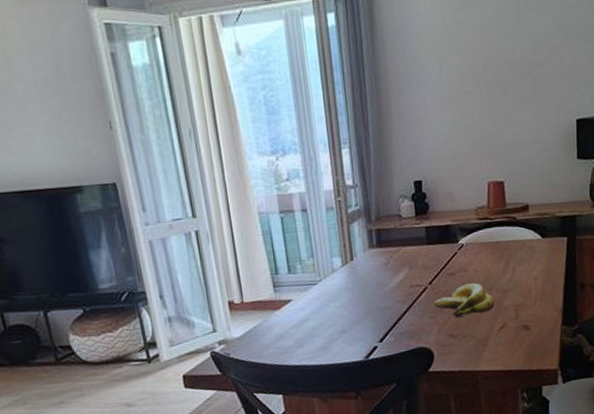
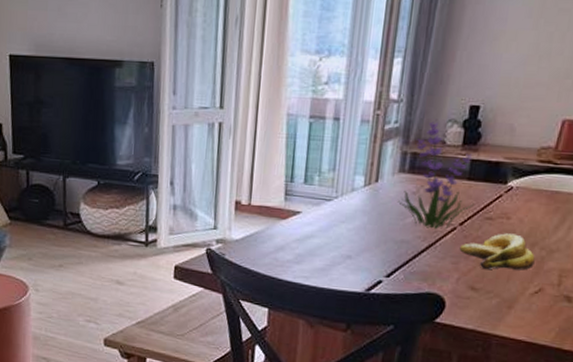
plant: none [373,199,437,293] -> present [397,122,474,229]

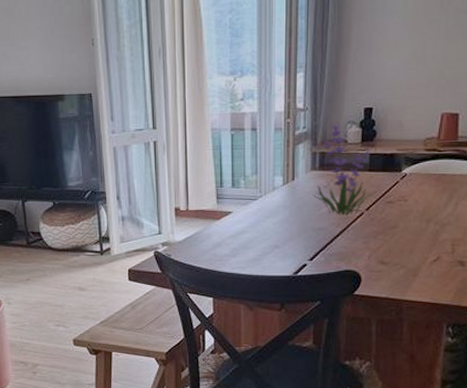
banana: present [459,233,535,271] -> none [368,213,431,246]

